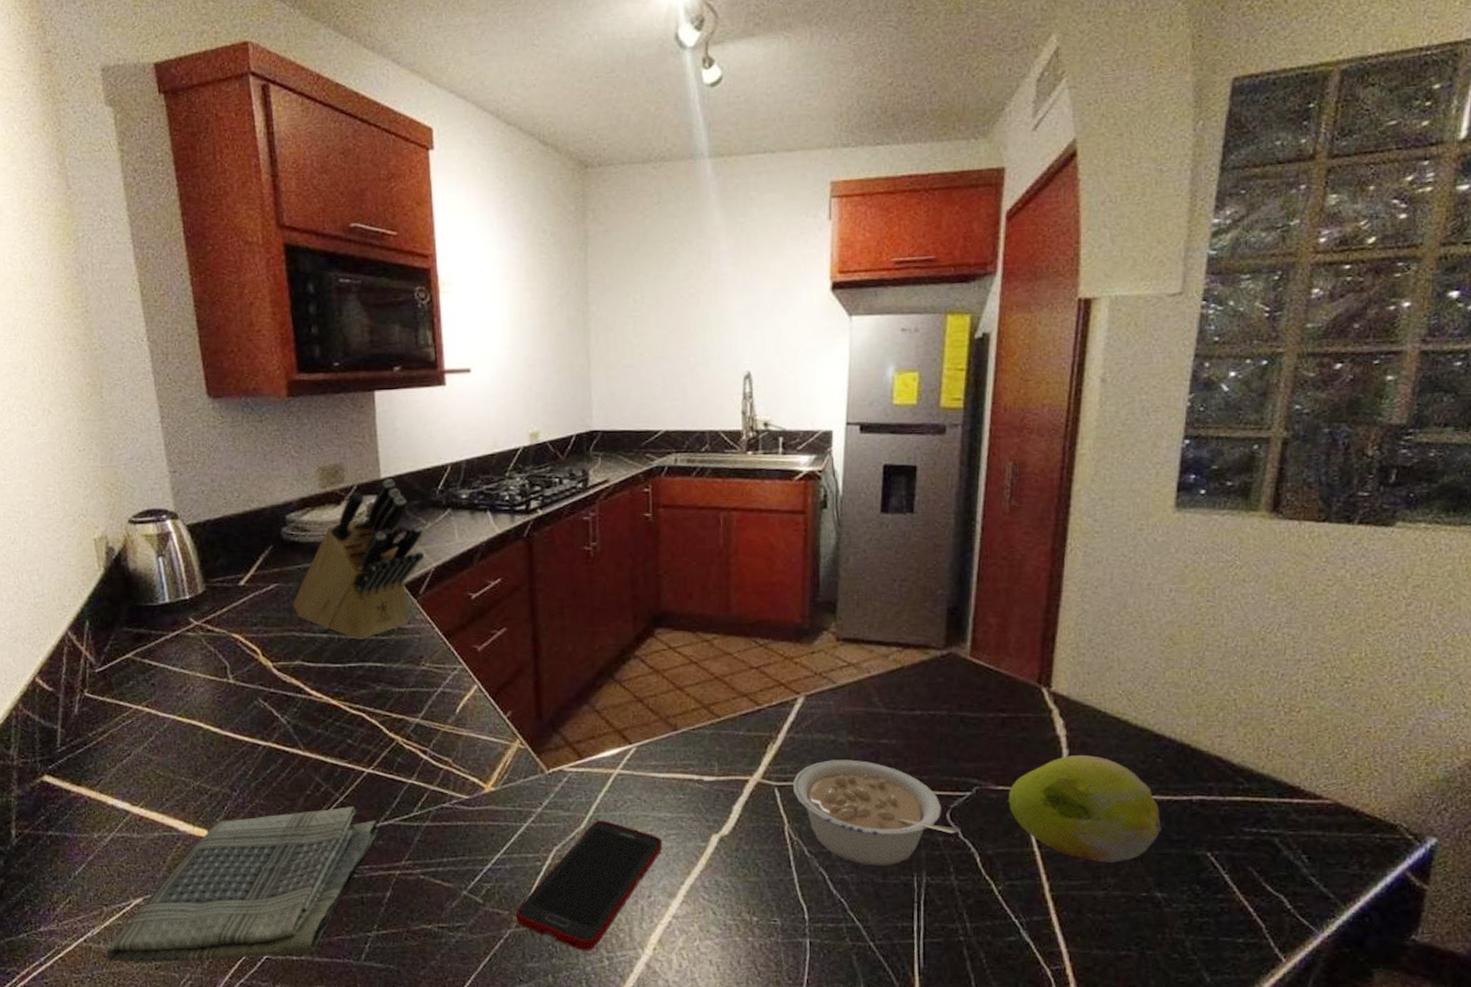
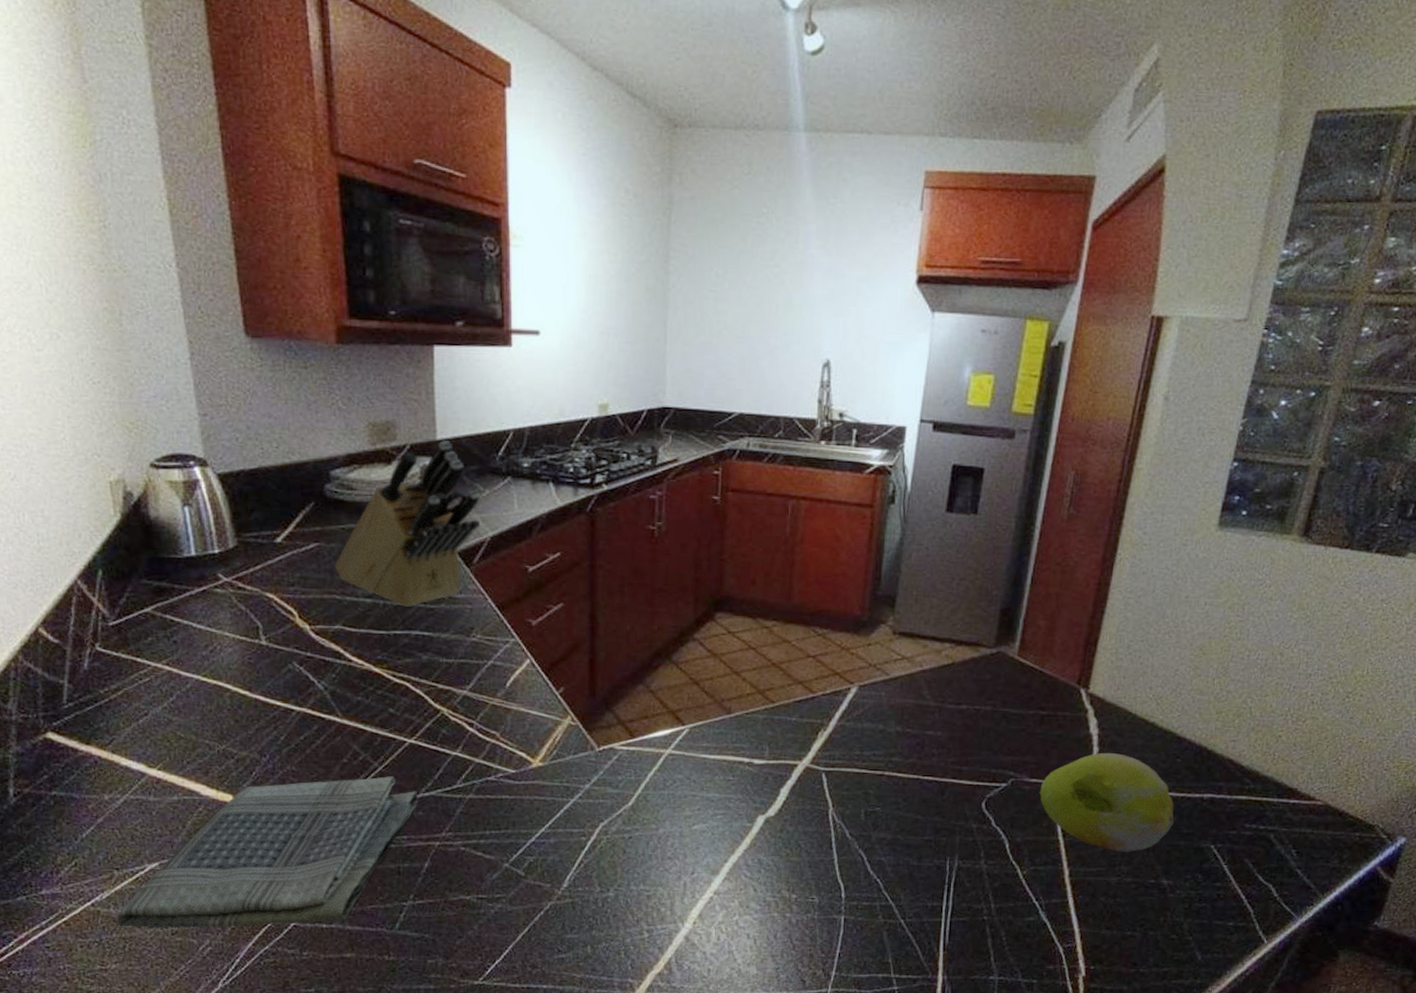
cell phone: present [515,820,663,951] -> none [557,798,709,924]
legume: present [792,759,961,866] -> none [839,748,994,850]

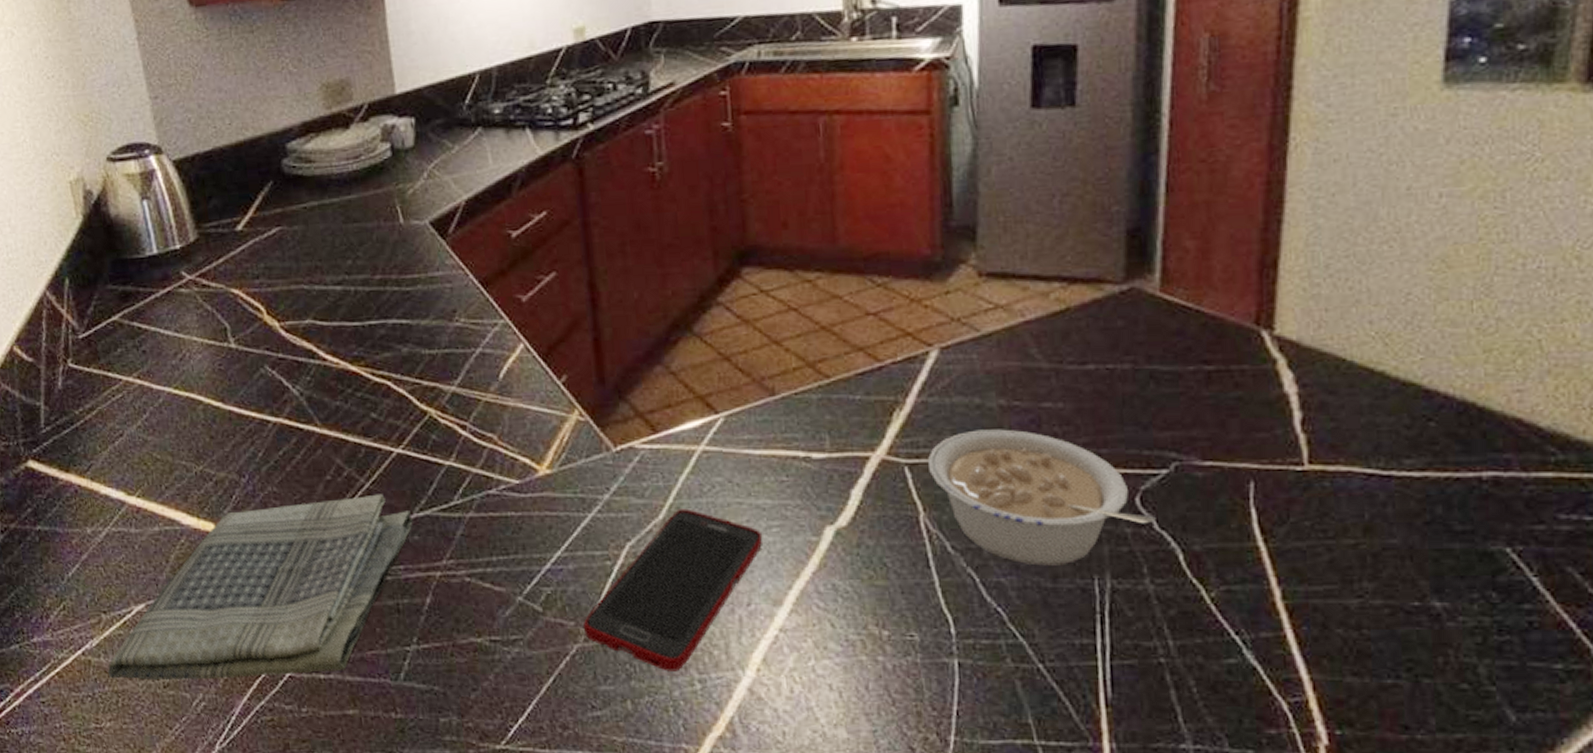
knife block: present [334,439,480,607] -> none [299,92,452,292]
cell phone: none [557,798,709,924] -> present [583,508,763,672]
legume: none [839,748,994,850] -> present [927,429,1156,566]
fruit: present [1039,753,1174,852] -> none [1219,419,1439,561]

